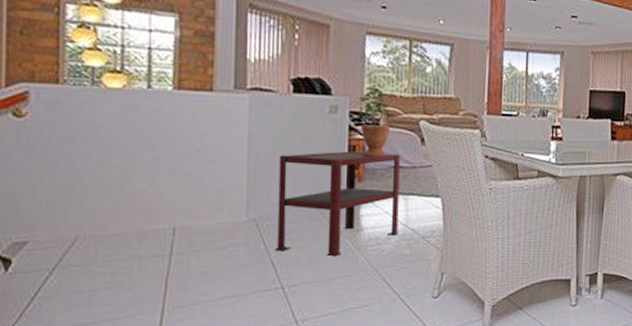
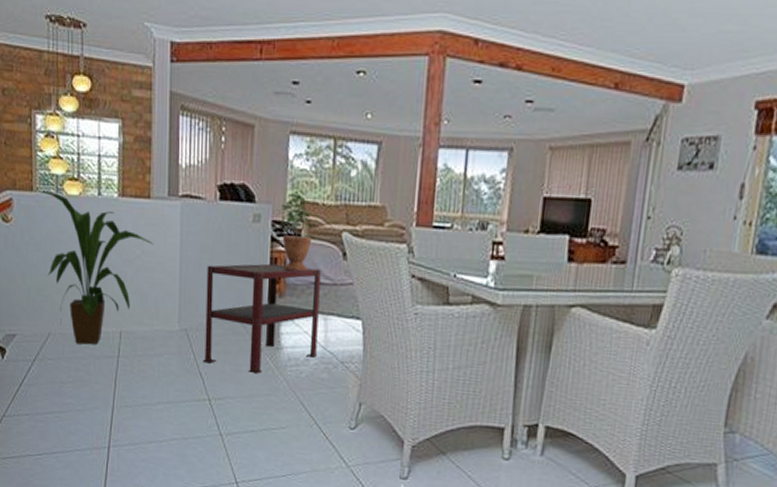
house plant: none [70,83,217,245] -> present [41,191,154,345]

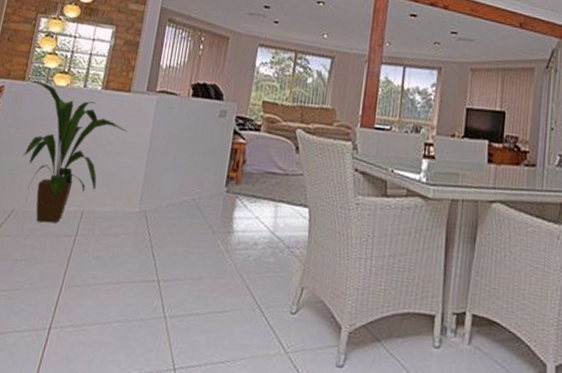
side table: present [203,263,321,374] -> none [157,152,276,257]
potted plant: present [277,187,313,272] -> none [241,89,271,162]

